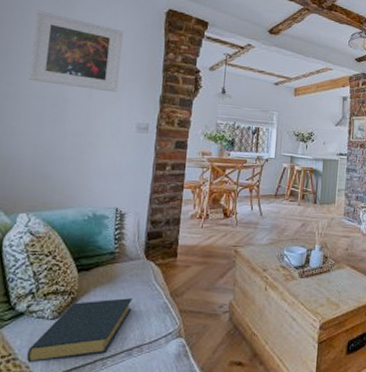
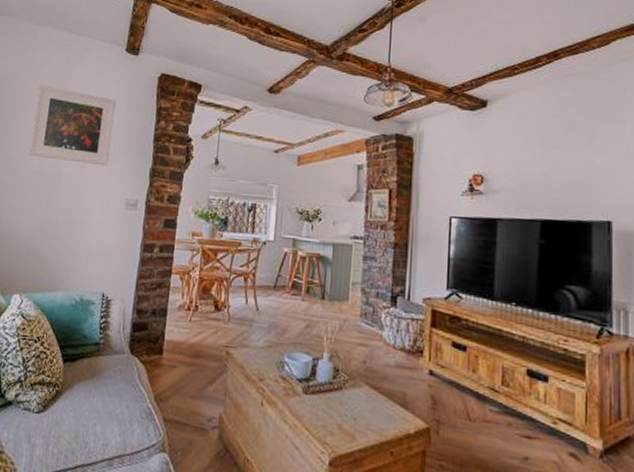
hardback book: present [26,298,133,363] -> none [12,396,116,460]

